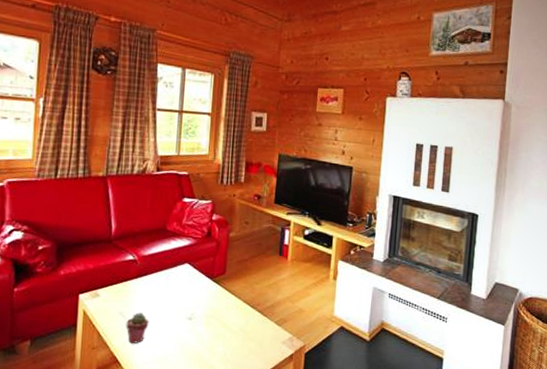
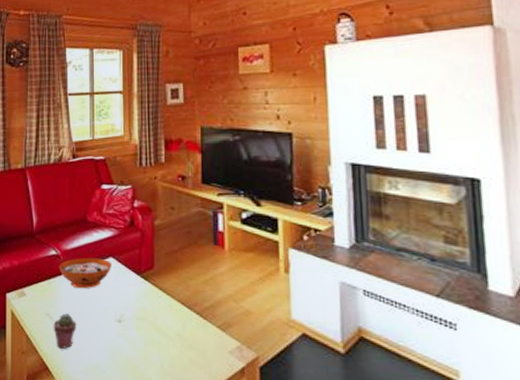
decorative bowl: none [135,263,187,291] -> present [59,257,112,289]

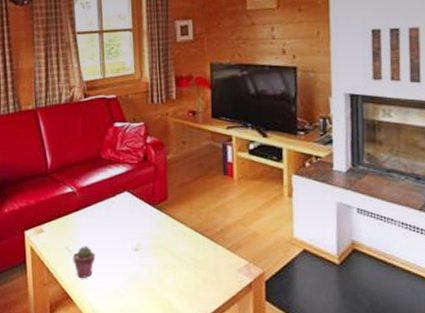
decorative bowl: present [59,257,112,289] -> none [75,192,127,223]

